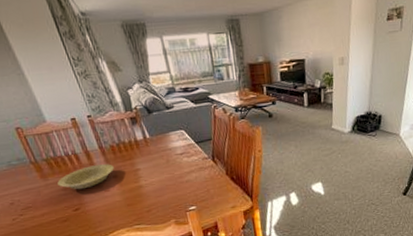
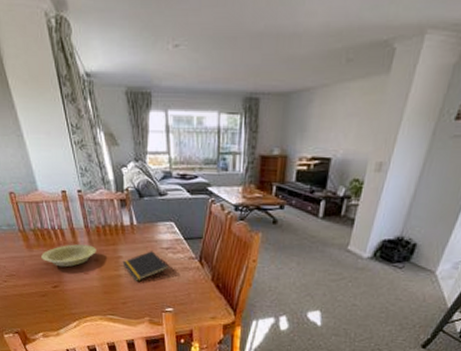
notepad: none [141,158,186,189] -> present [122,251,169,281]

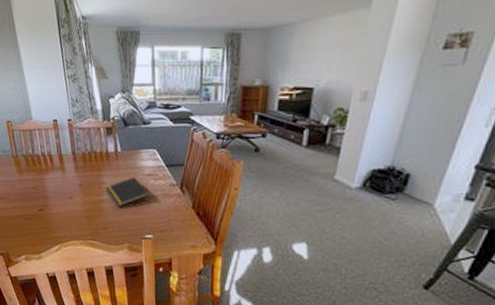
bowl: present [41,244,96,267] -> none [30,169,82,192]

